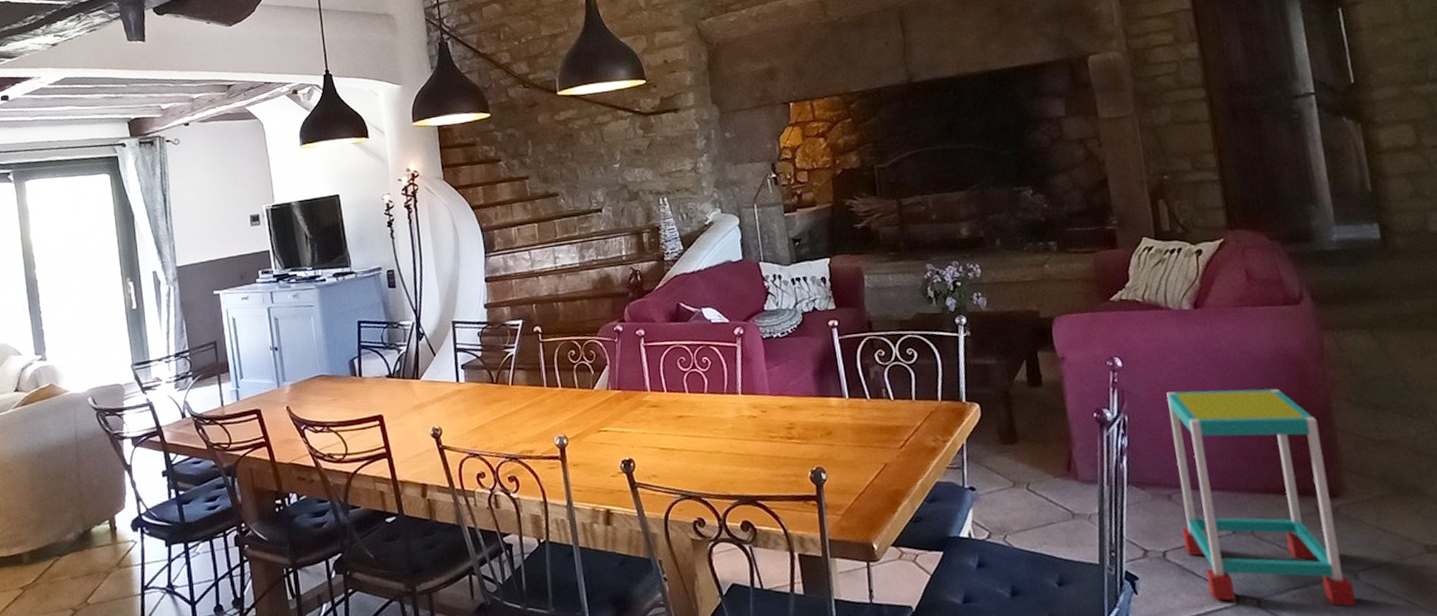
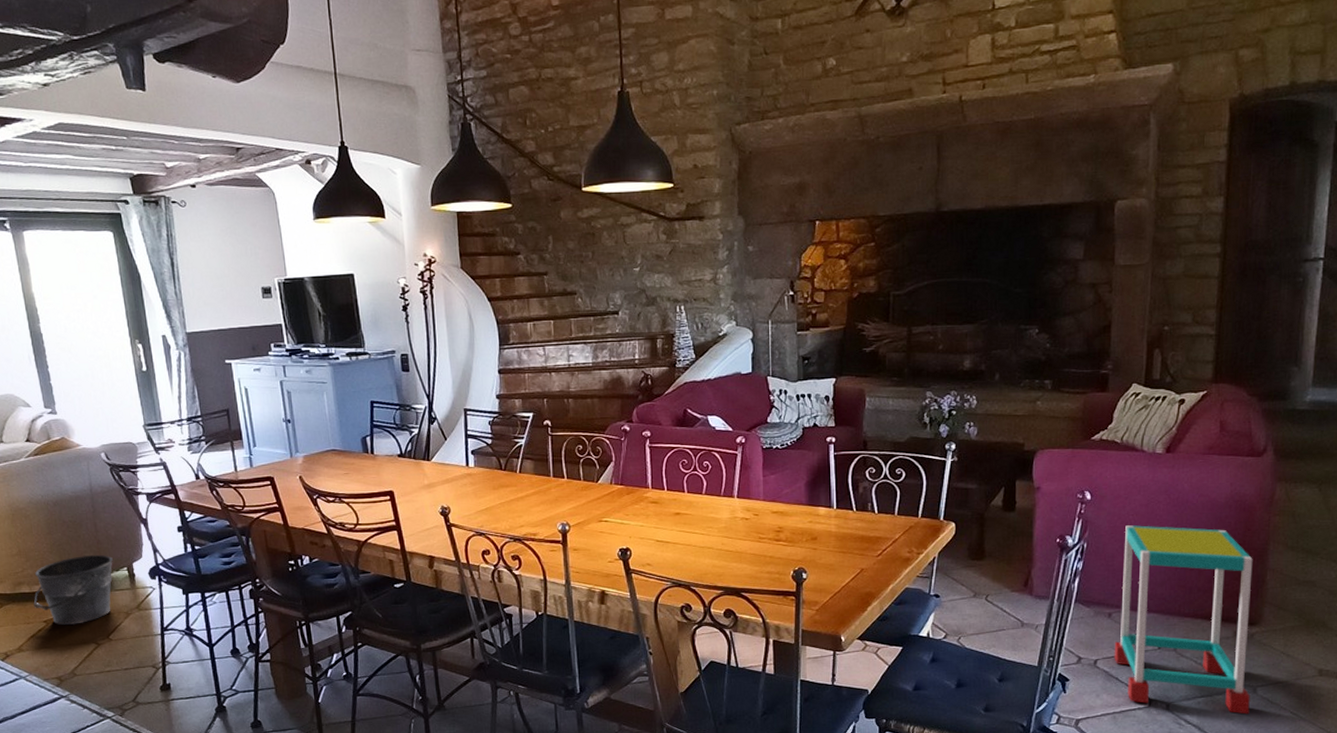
bucket: none [11,508,95,591] -> present [33,554,113,625]

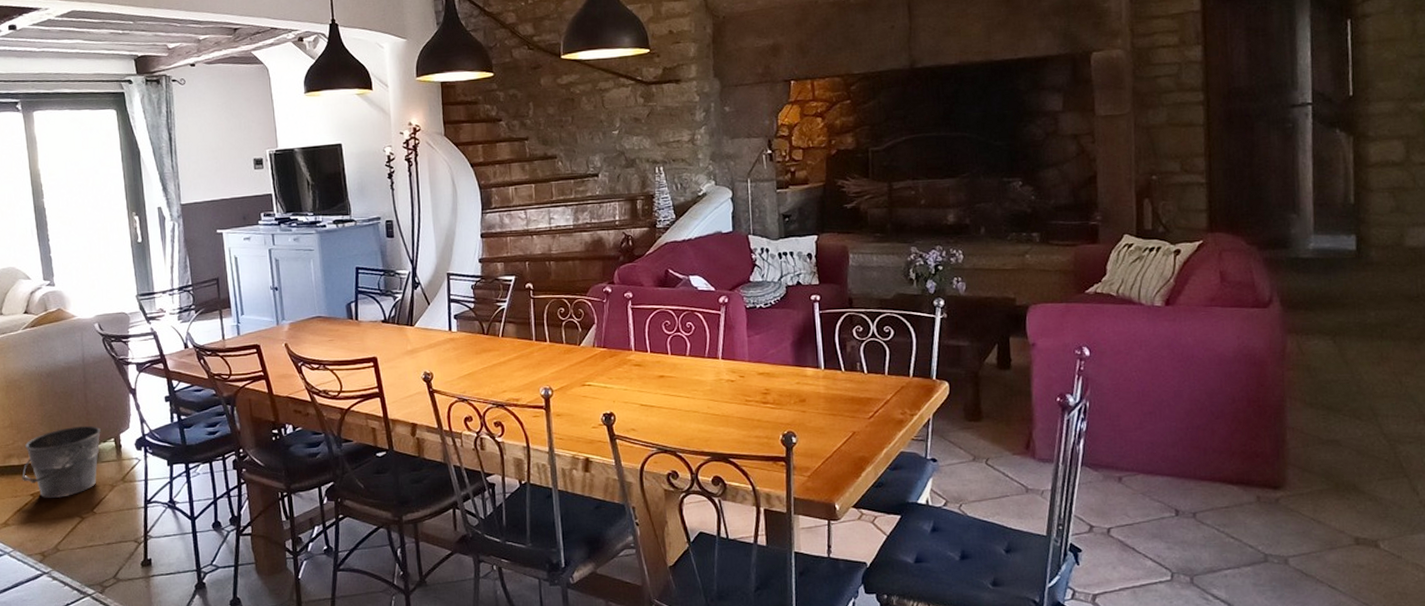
side table: present [1114,525,1253,715] -> none [1127,382,1283,588]

